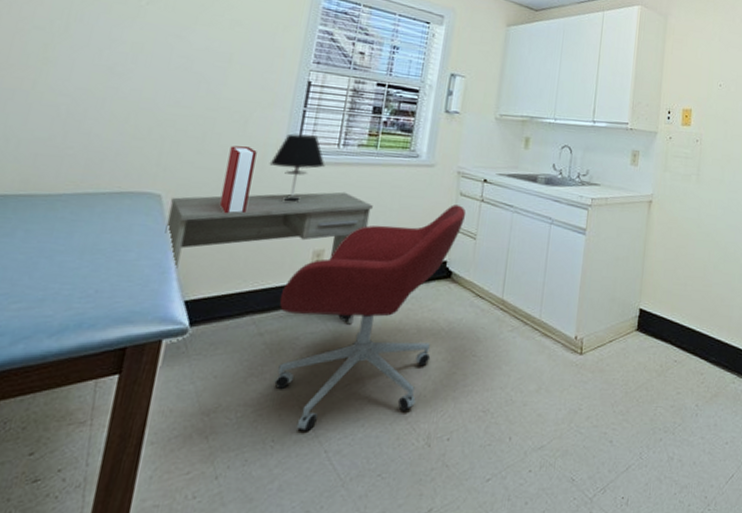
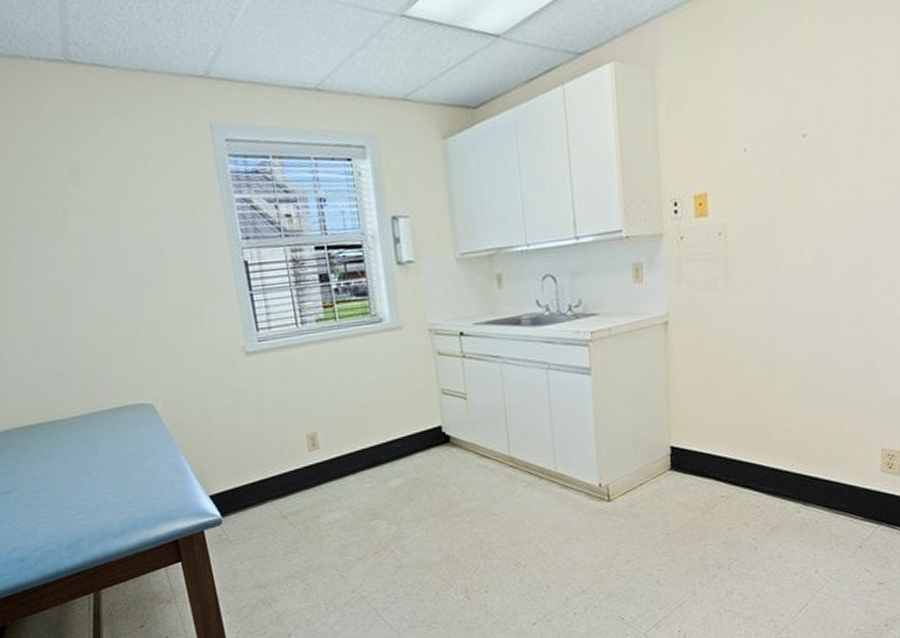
desk: present [165,192,373,325] -> none [163,372,365,499]
book: present [219,145,257,214] -> none [195,343,232,413]
table lamp: present [269,133,325,204] -> none [236,319,290,393]
office chair: present [274,205,467,432] -> none [290,365,450,595]

